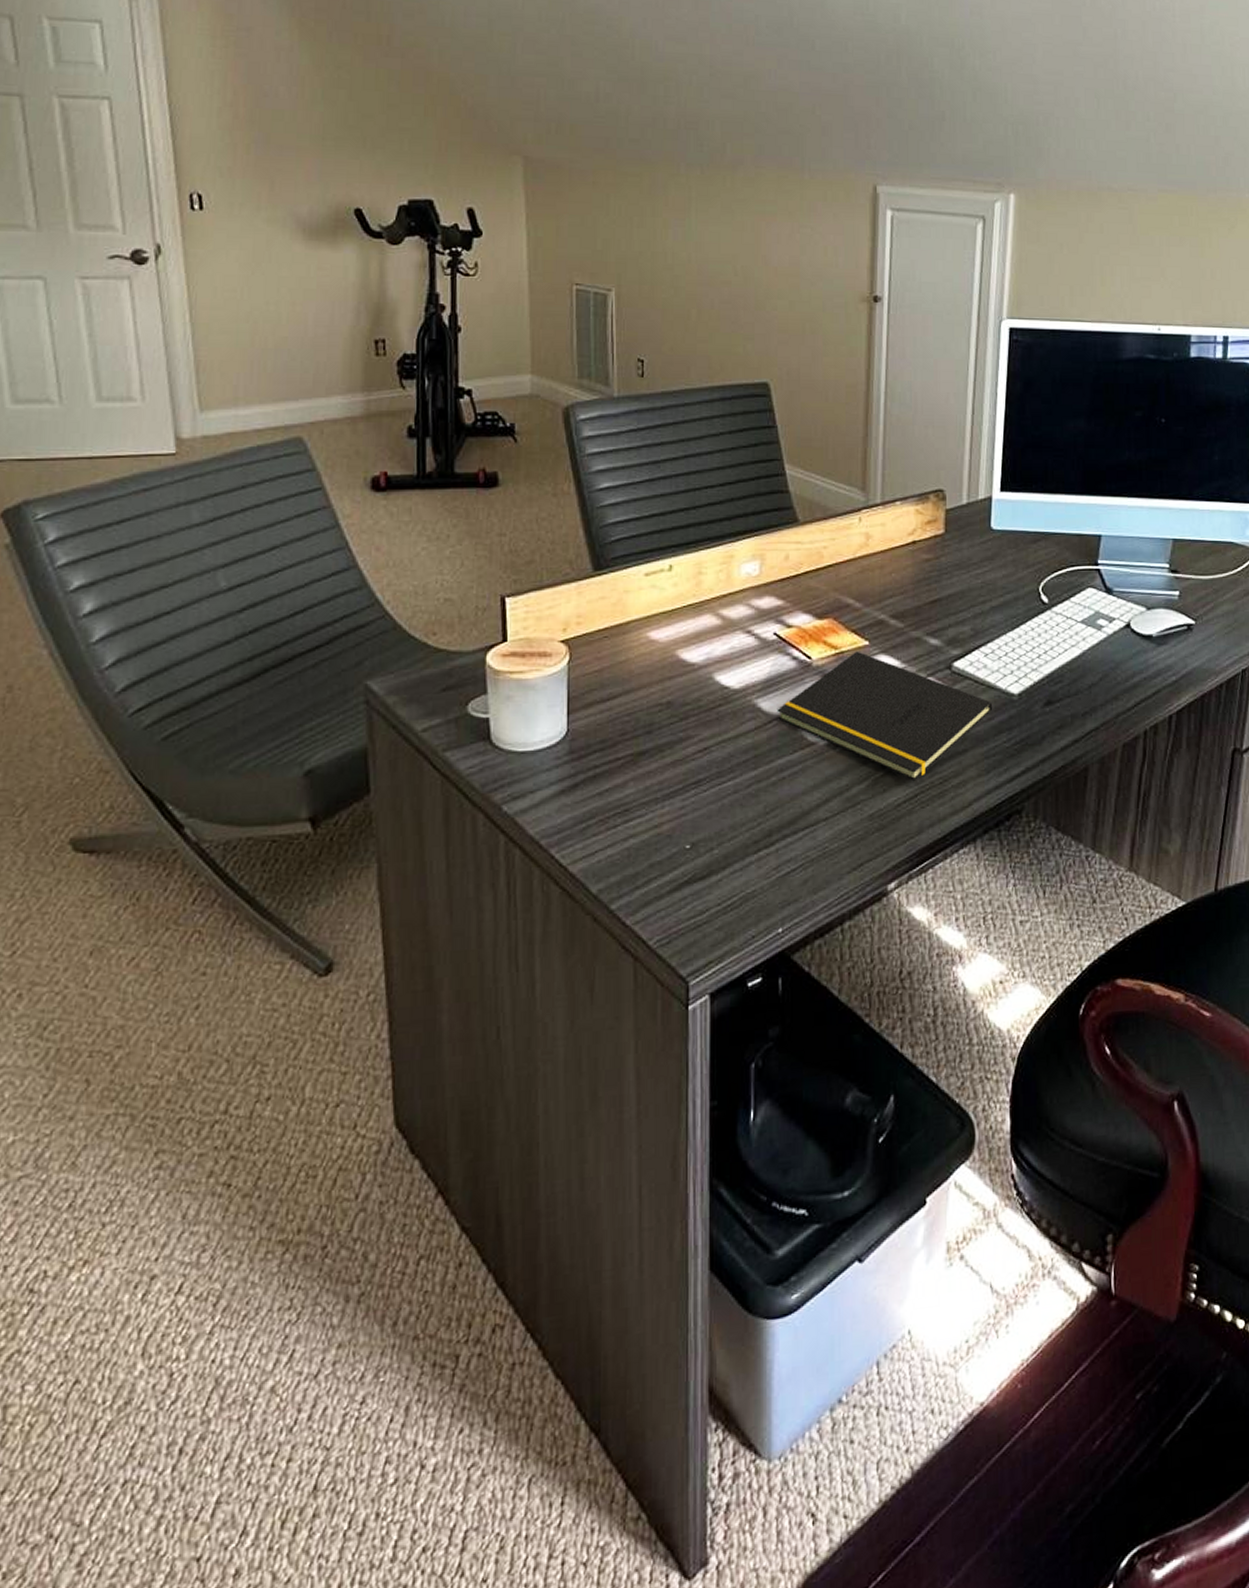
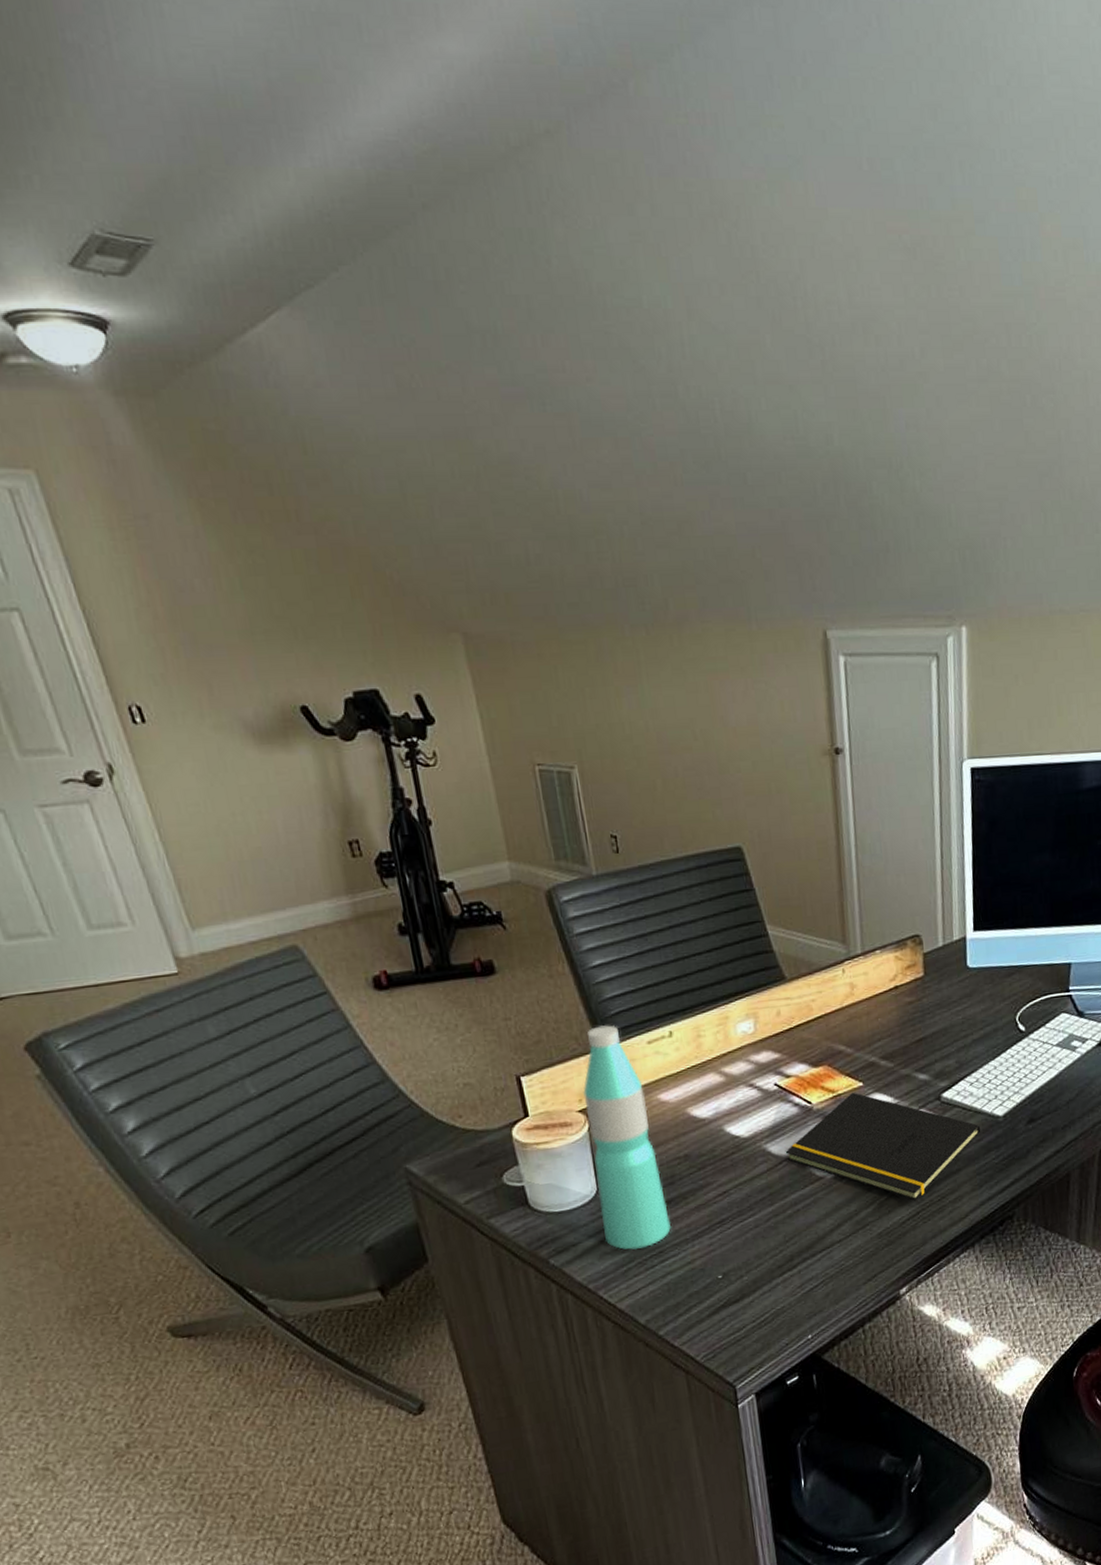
water bottle: none [566,552,642,804] -> present [583,1025,672,1250]

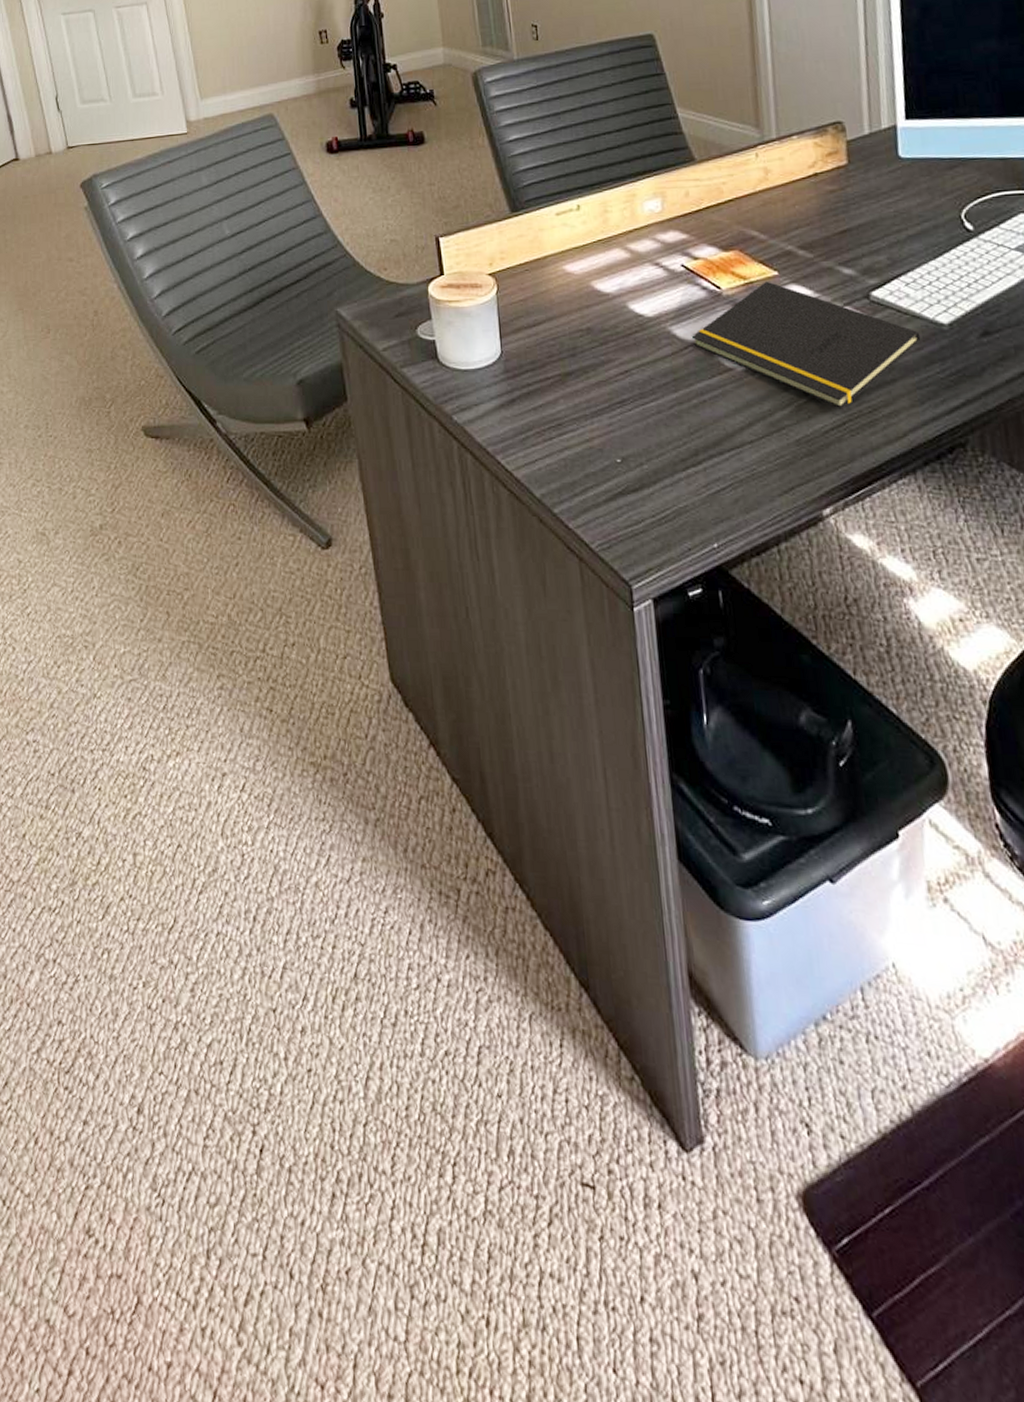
water bottle: present [583,1025,672,1250] -> none [494,195,572,418]

